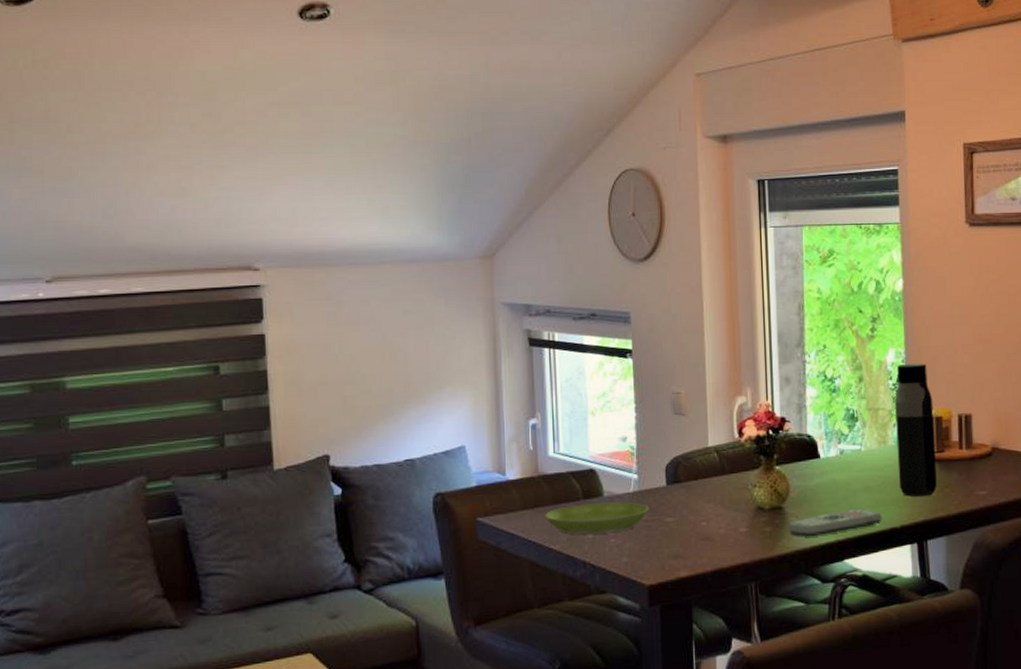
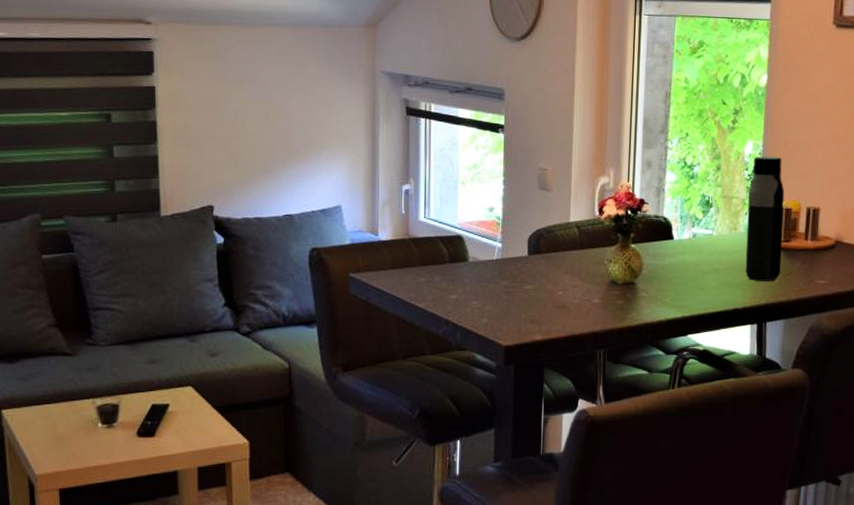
saucer: present [545,502,649,534] -> none [413,267,510,295]
remote control: present [787,508,882,536] -> none [638,288,727,311]

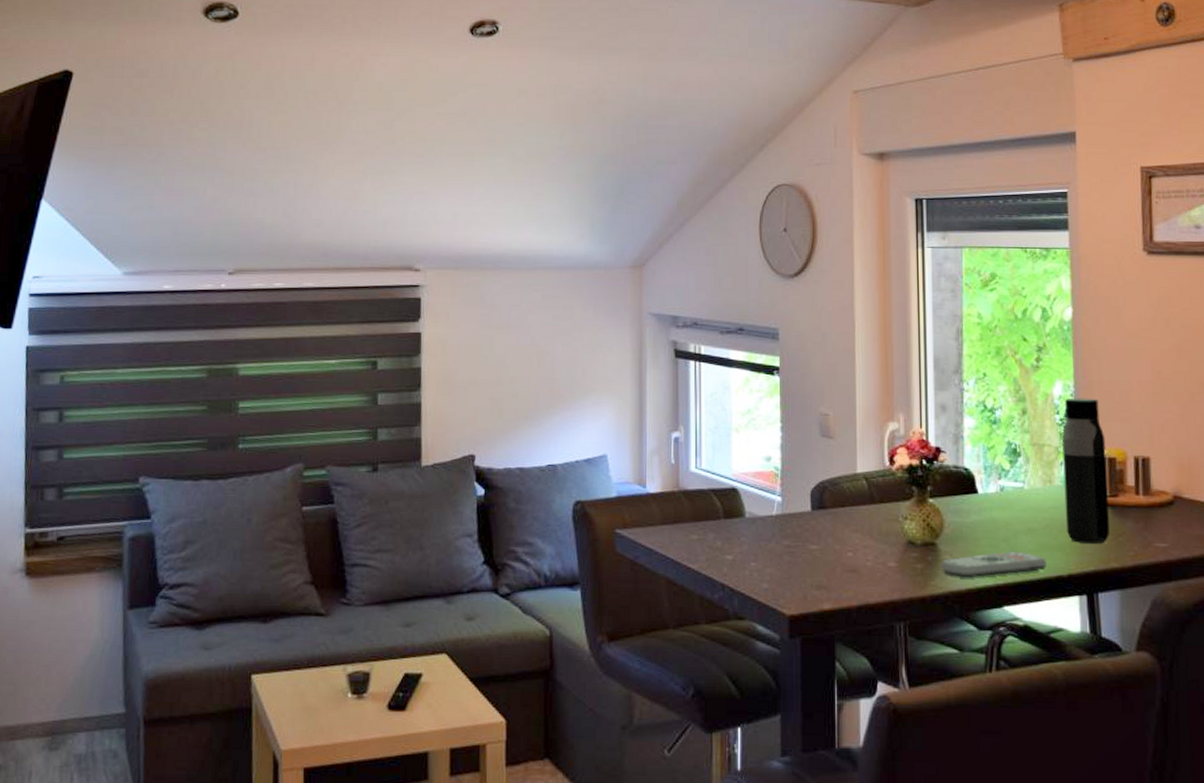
remote control: none [638,288,727,311] -> present [941,551,1047,577]

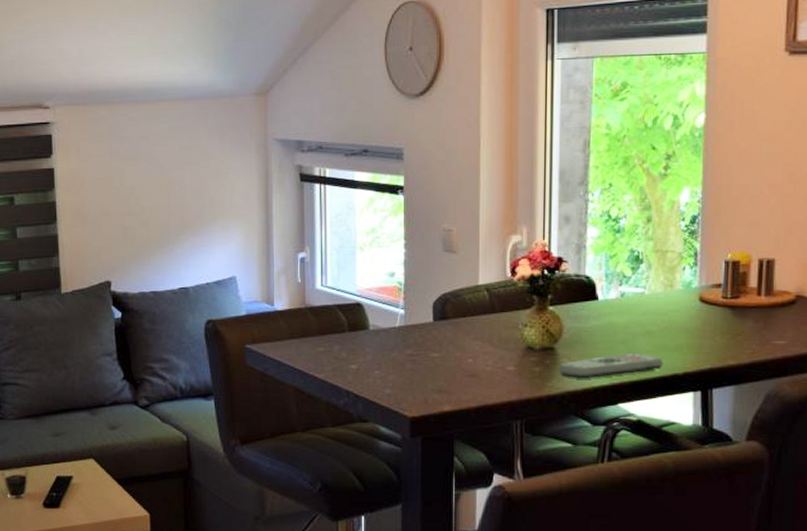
water bottle: present [1062,398,1110,544] -> none [684,203,731,343]

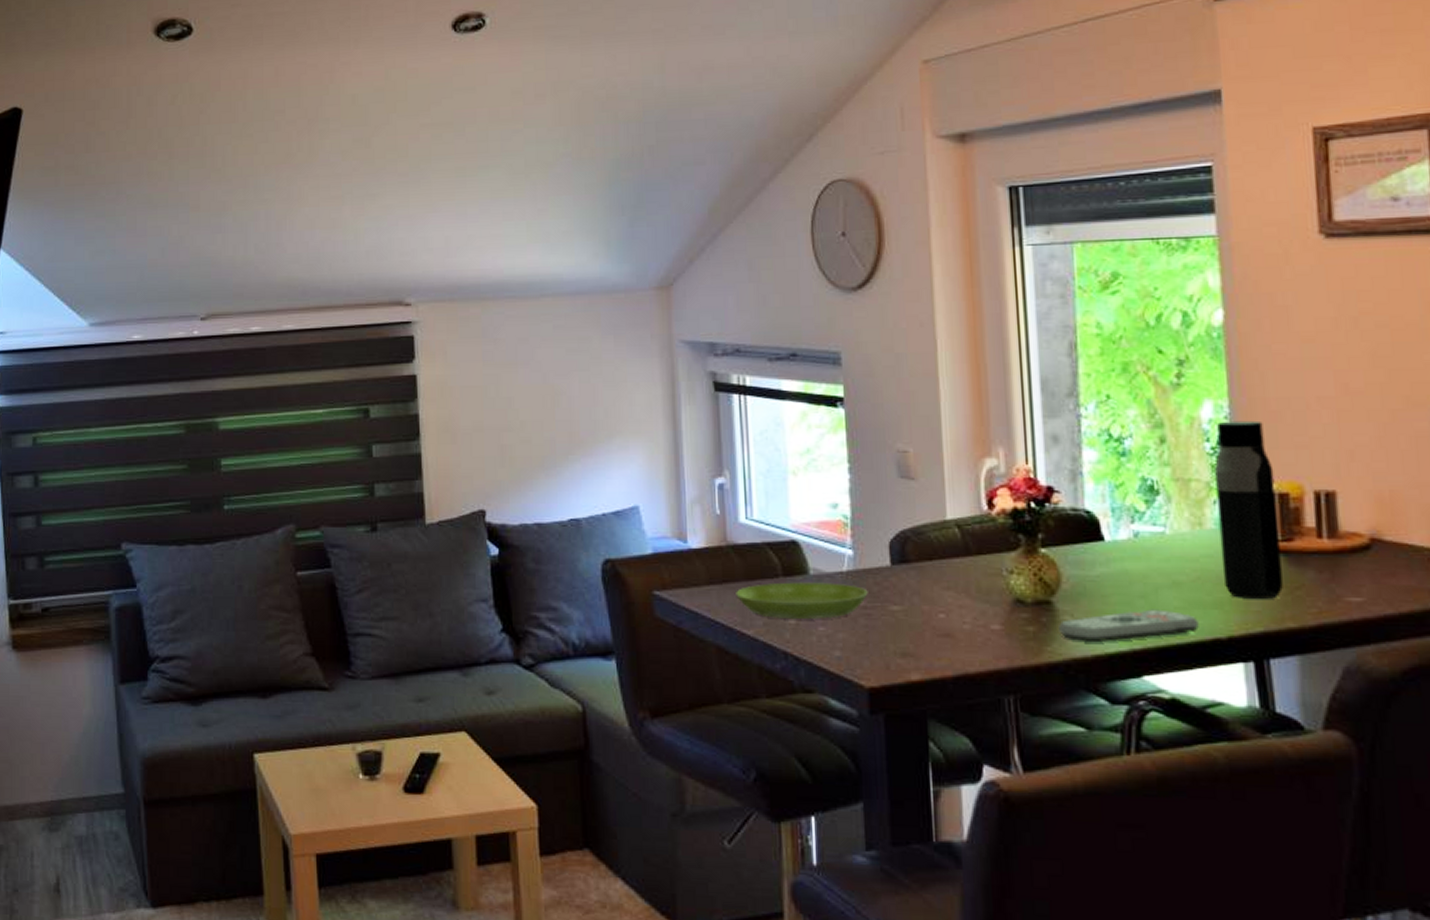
saucer: none [311,336,415,365] -> present [736,582,868,619]
water bottle: none [684,203,731,343] -> present [1214,420,1283,599]

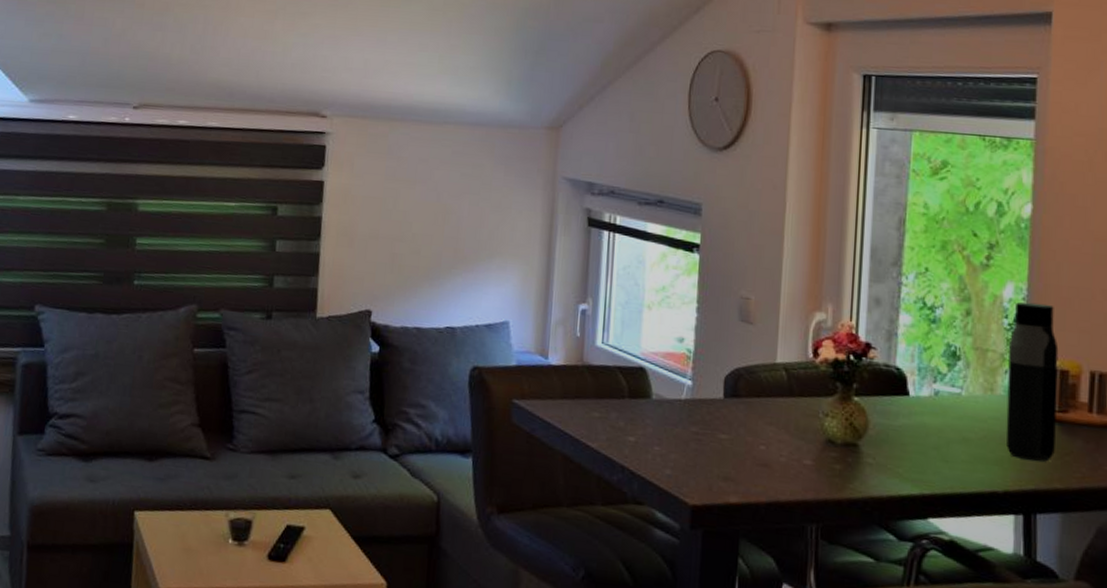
saucer: present [736,582,868,619] -> none [585,403,701,440]
remote control: present [1059,609,1199,642] -> none [861,460,981,485]

